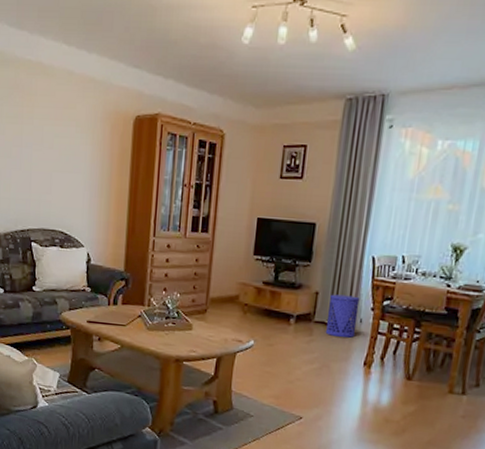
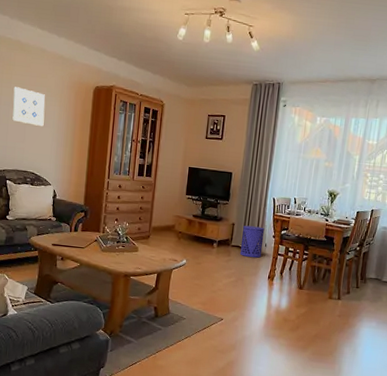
wall art: none [36,123,75,172] -> present [12,86,45,126]

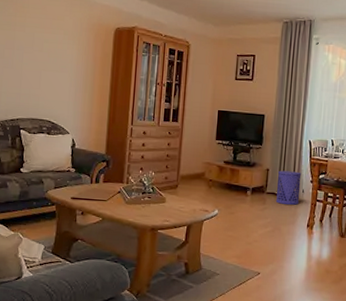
wall art: present [12,86,45,126] -> none [26,30,62,71]

